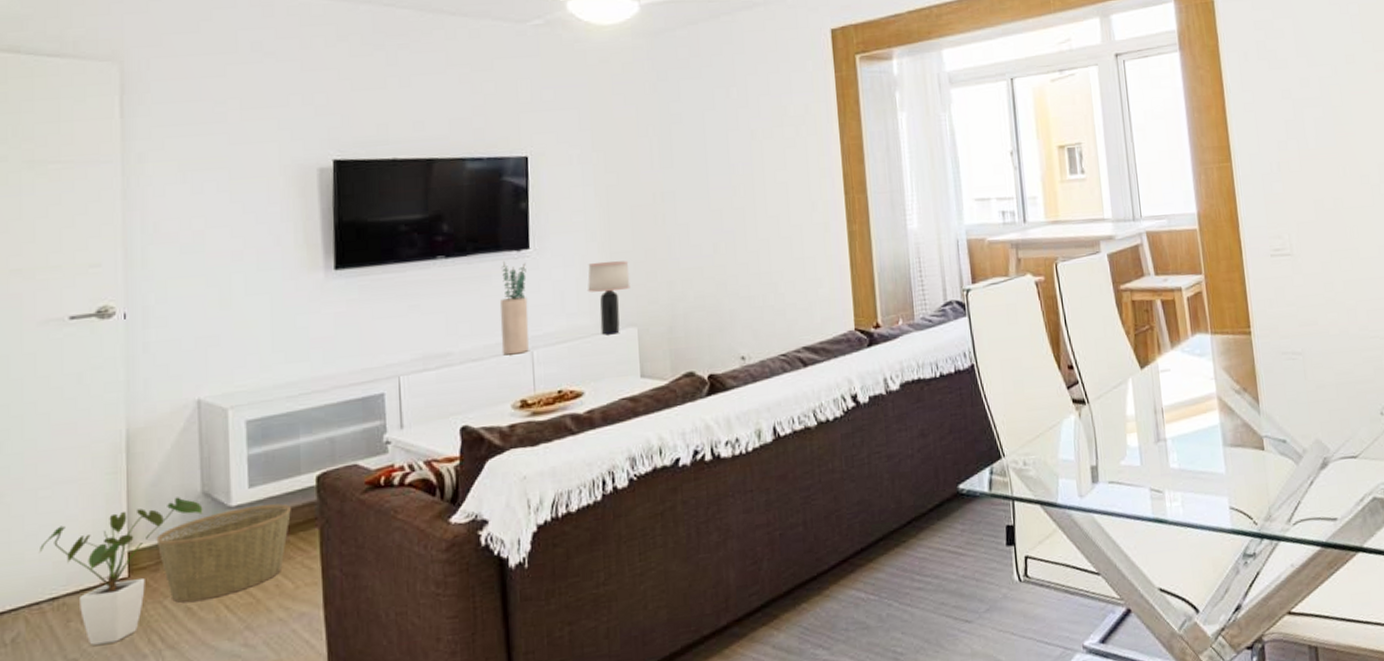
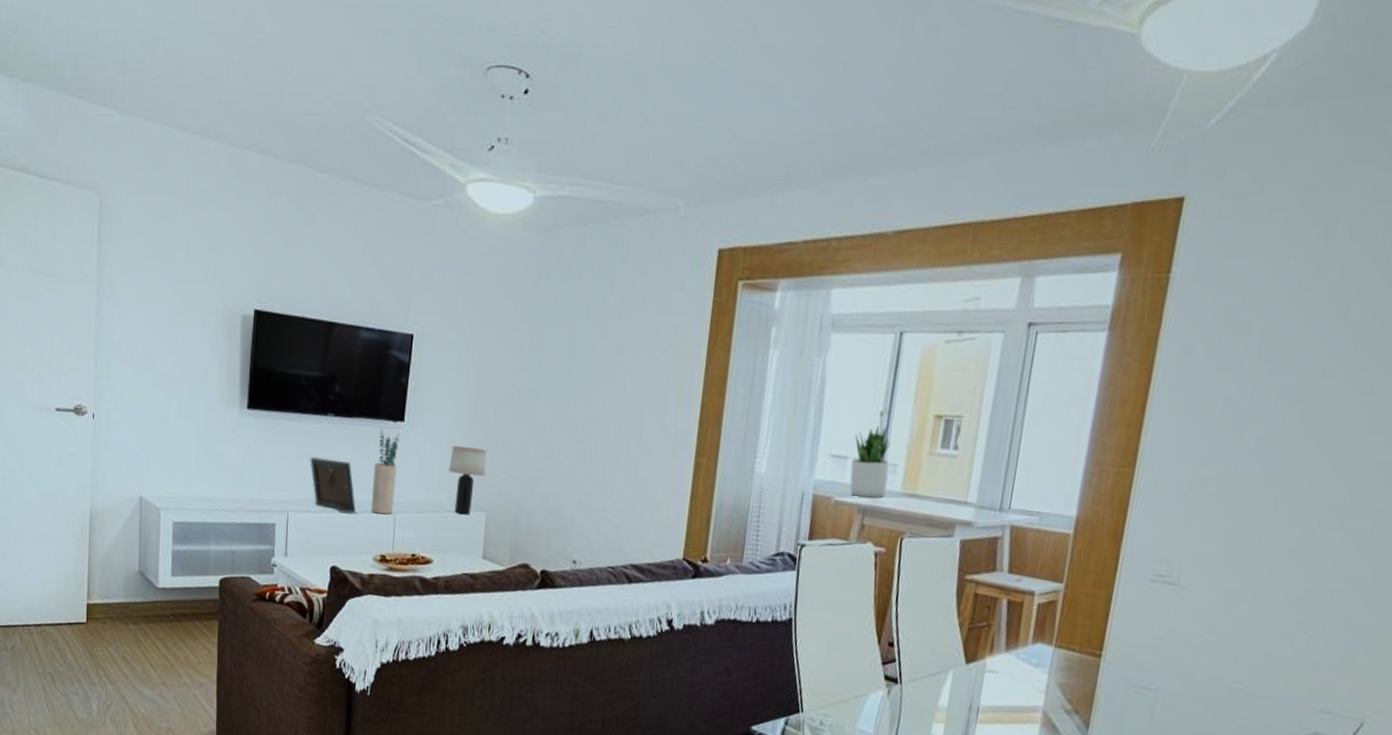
house plant: present [40,497,203,645] -> none [31,570,139,669]
basket: present [156,504,291,603] -> none [106,590,200,655]
picture frame: none [420,305,484,363] -> present [310,457,356,513]
planter: none [993,164,1032,233] -> present [850,425,891,498]

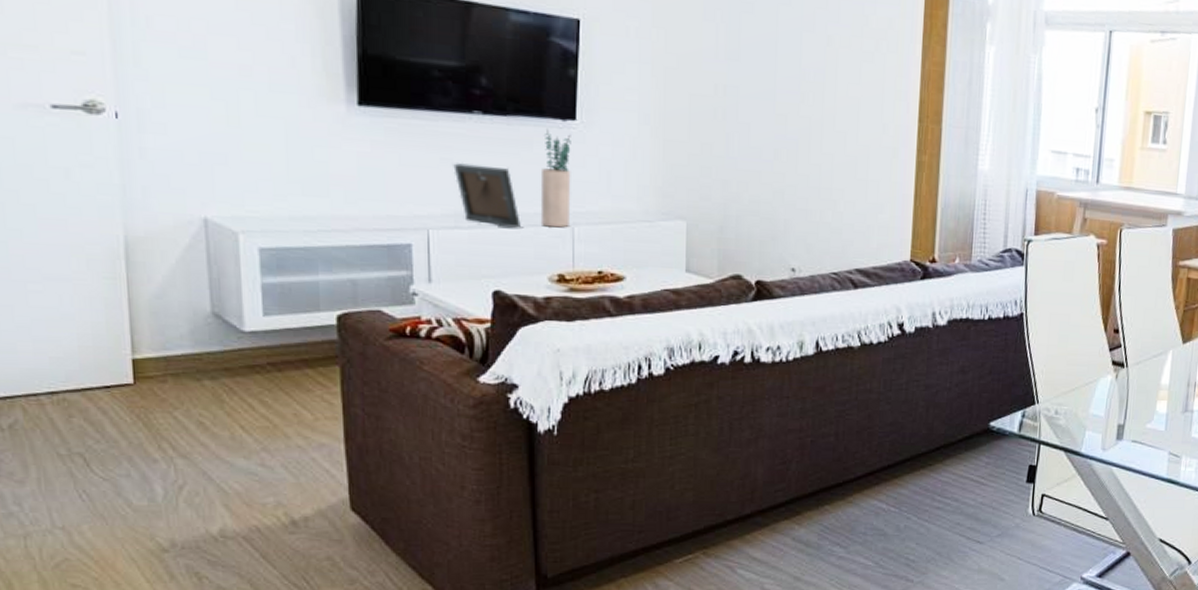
table lamp: present [447,445,488,515] -> none [635,146,683,225]
planter: present [850,425,891,498] -> none [1070,121,1107,192]

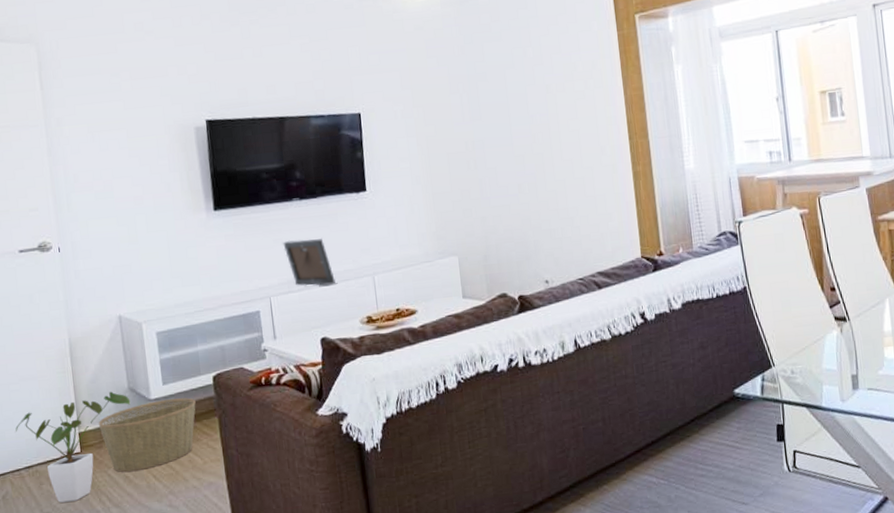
house plant: none [34,313,214,444] -> present [15,391,131,503]
basket: none [163,334,310,417] -> present [98,398,196,472]
vase: present [540,129,571,228] -> none [345,202,371,280]

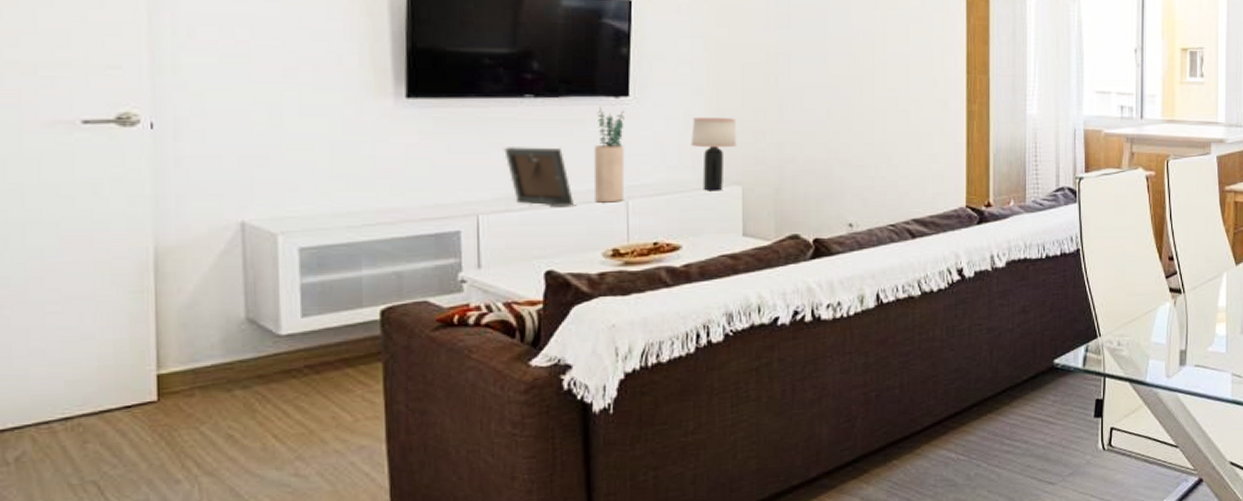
house plant: present [15,391,131,503] -> none [49,321,248,468]
basket: present [98,398,196,472] -> none [191,335,351,429]
vase: none [345,202,371,280] -> present [593,107,625,203]
table lamp: none [415,200,451,263] -> present [690,116,737,191]

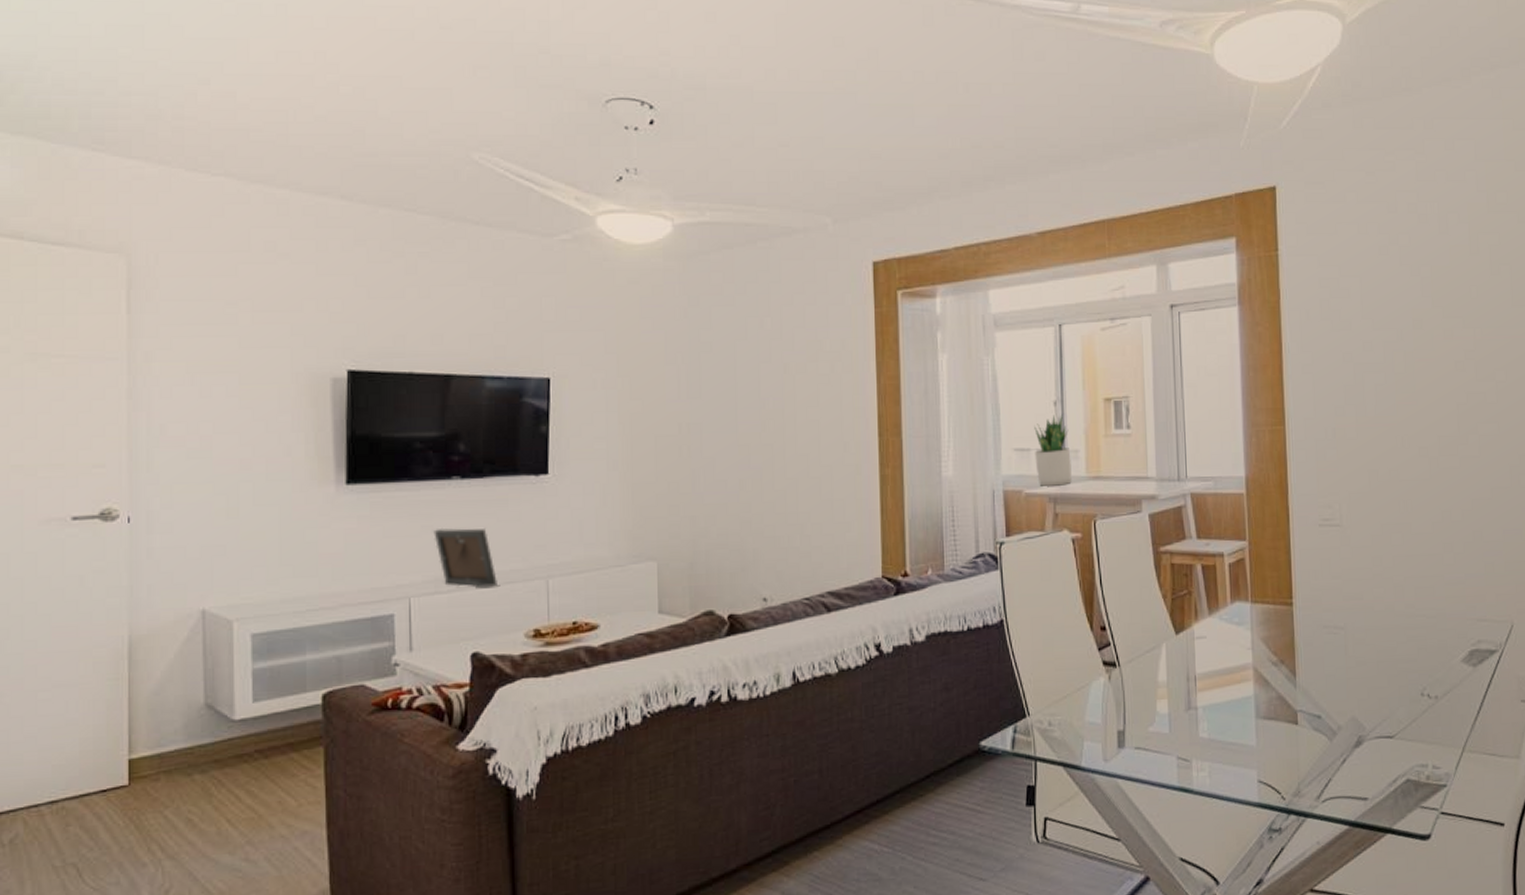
vase: present [593,107,625,203] -> none [515,486,545,583]
table lamp: present [690,116,737,191] -> none [606,491,652,568]
planter: none [1115,61,1148,127] -> present [1034,414,1072,486]

